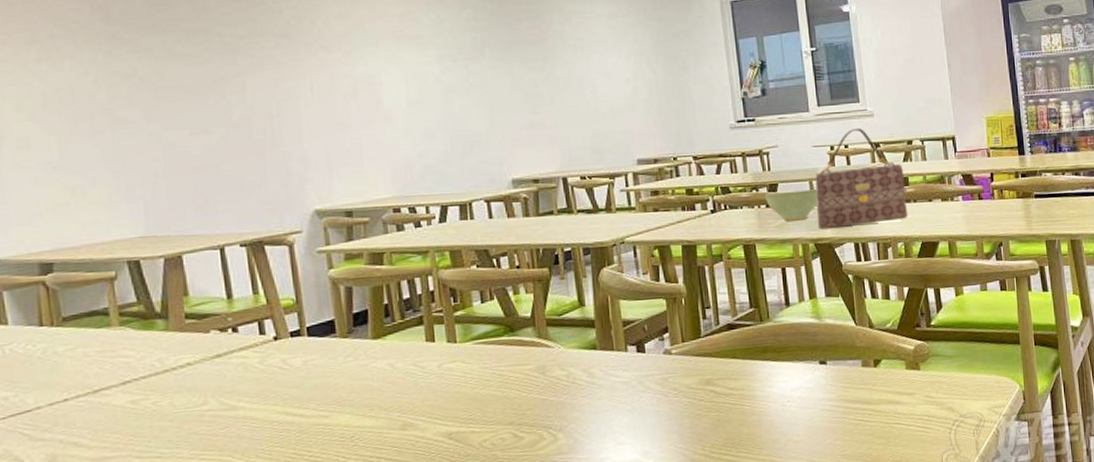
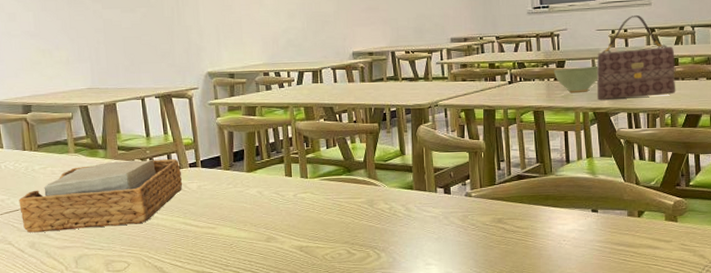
napkin holder: none [32,327,281,442] -> present [19,159,183,233]

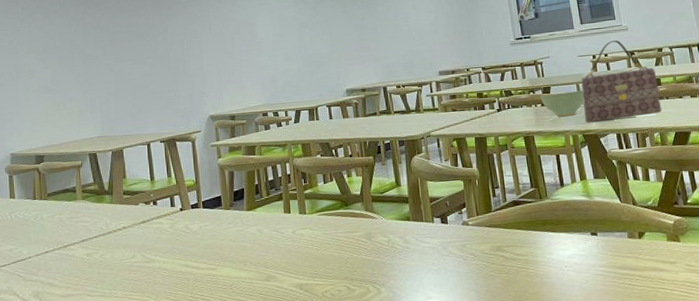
napkin holder: present [19,159,183,233] -> none [26,201,185,282]

